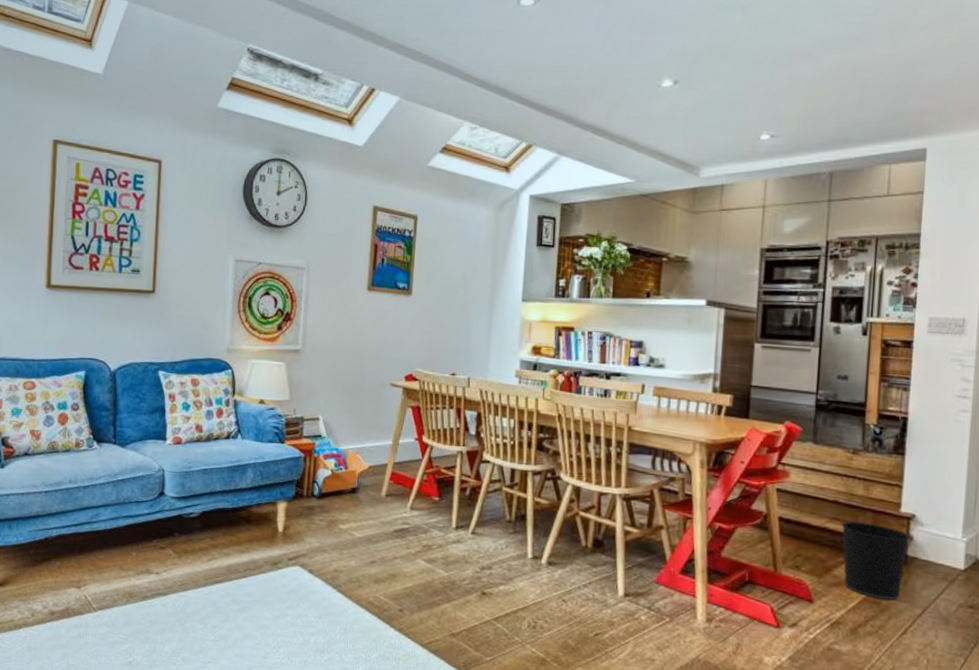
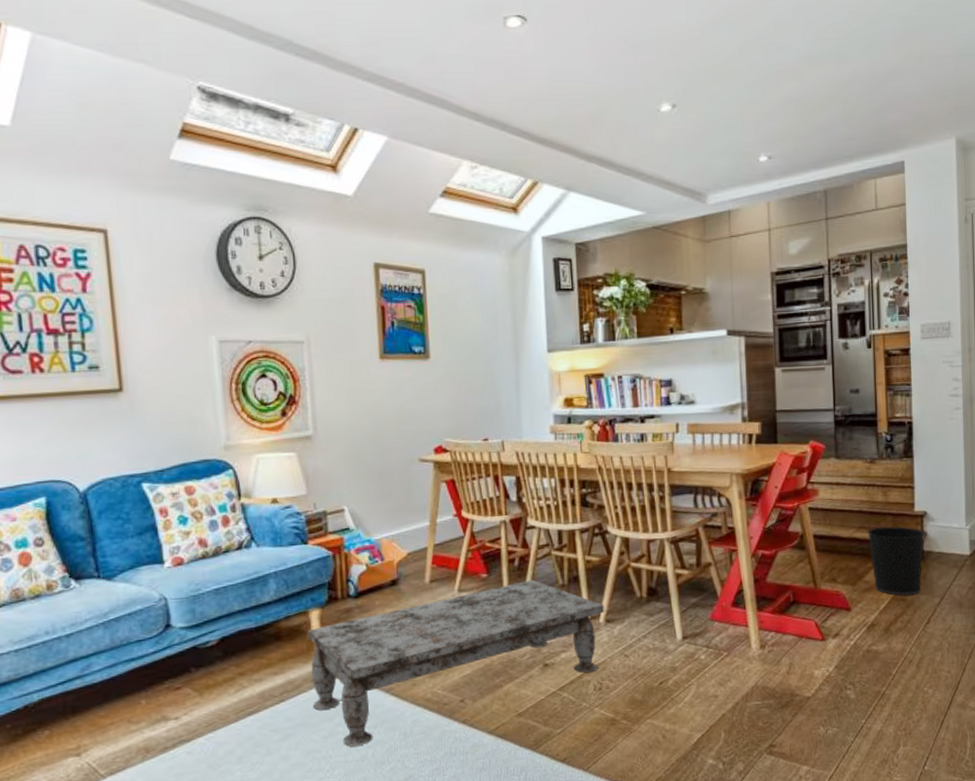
coffee table: none [270,510,548,631] -> present [307,580,605,747]

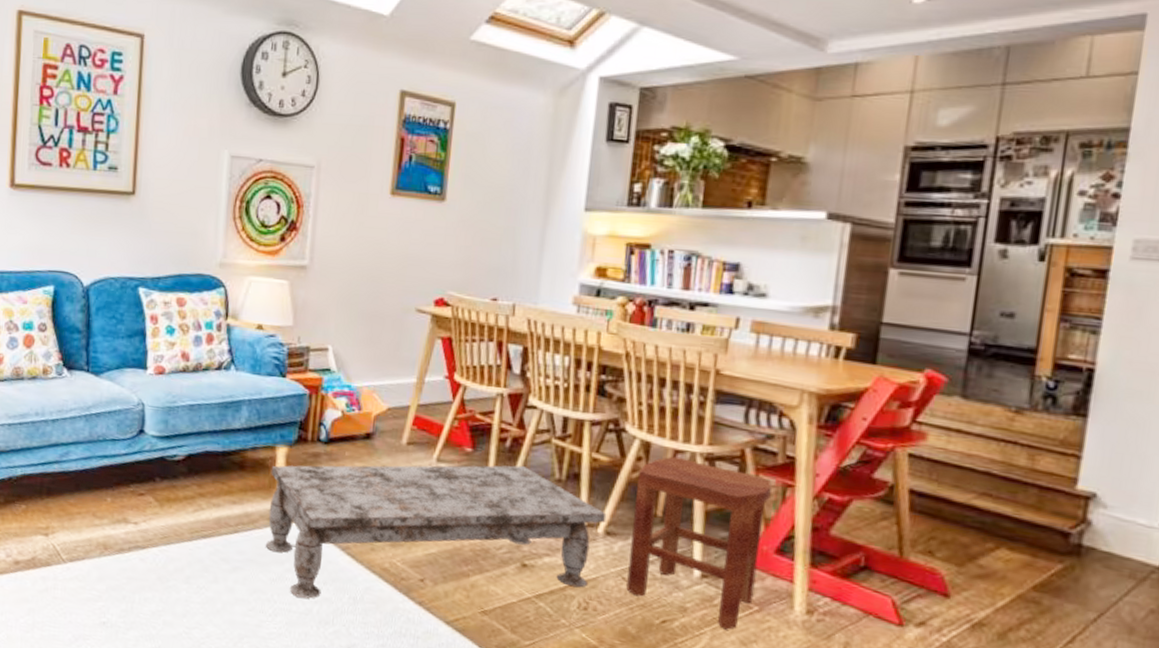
stool: none [624,545,722,677] -> present [626,456,772,630]
wastebasket: present [867,526,925,596] -> none [992,498,1089,600]

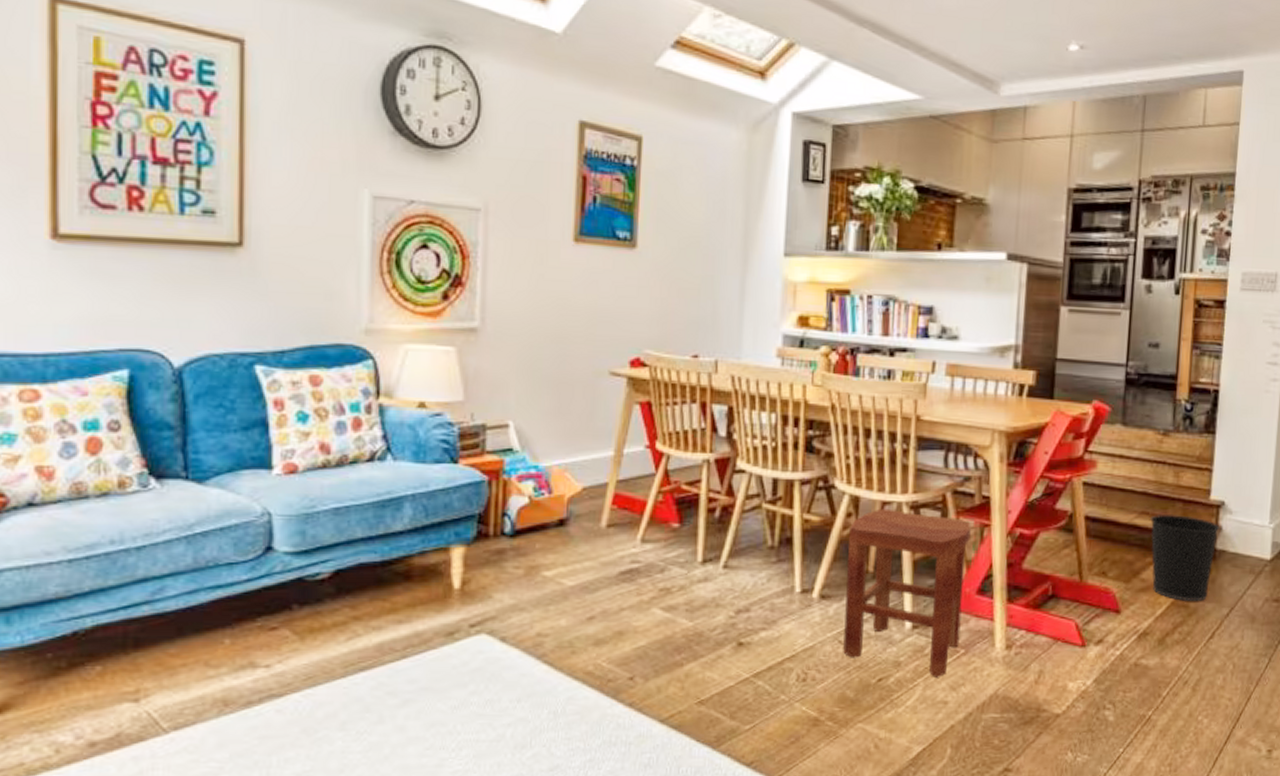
coffee table: present [266,465,607,599] -> none [444,537,821,722]
wastebasket: none [992,498,1089,600] -> present [1150,514,1220,601]

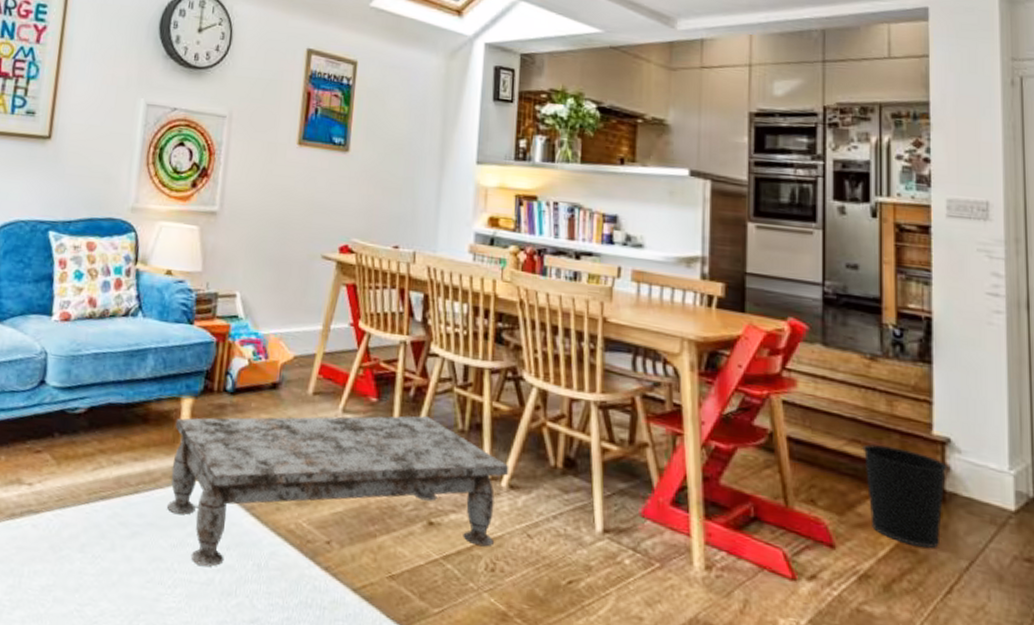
coffee table: none [444,537,821,722] -> present [167,415,509,567]
stool: present [843,508,971,677] -> none [532,405,662,590]

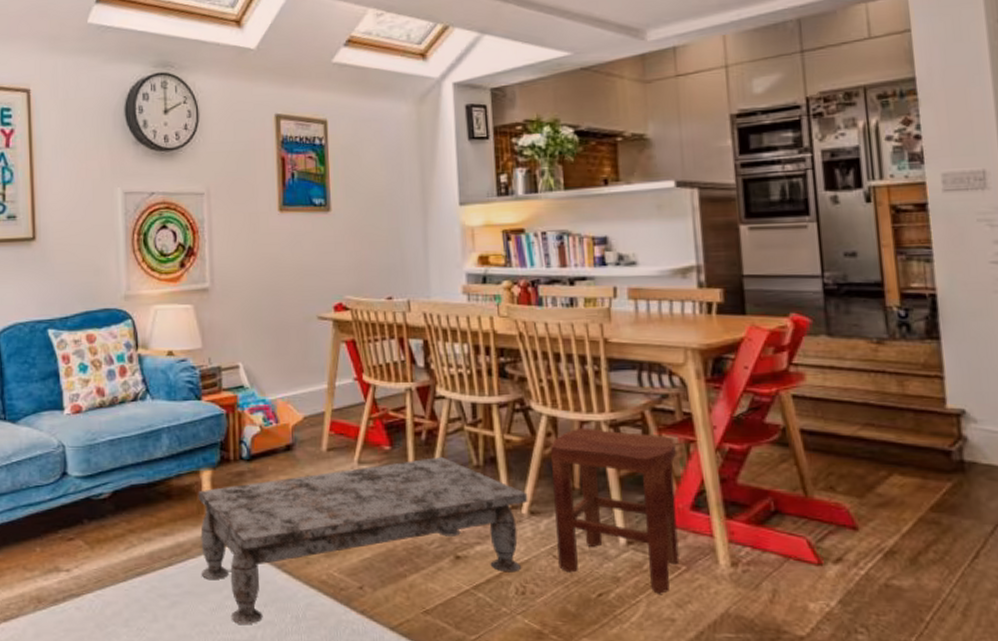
stool: none [532,405,662,590] -> present [551,427,680,594]
wastebasket: present [862,444,948,548] -> none [877,424,965,517]

